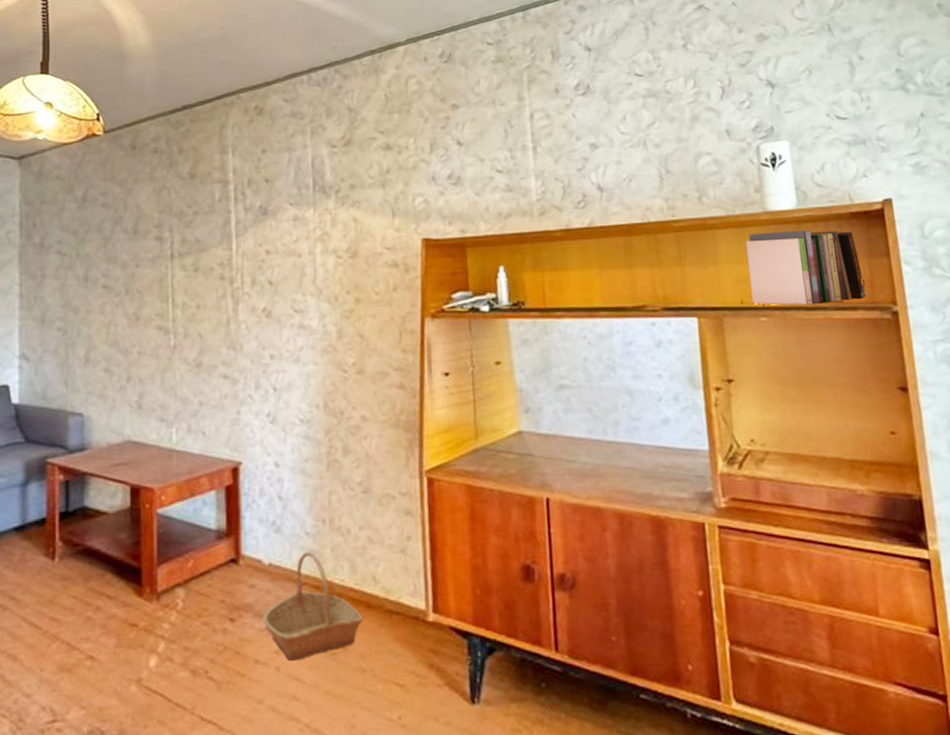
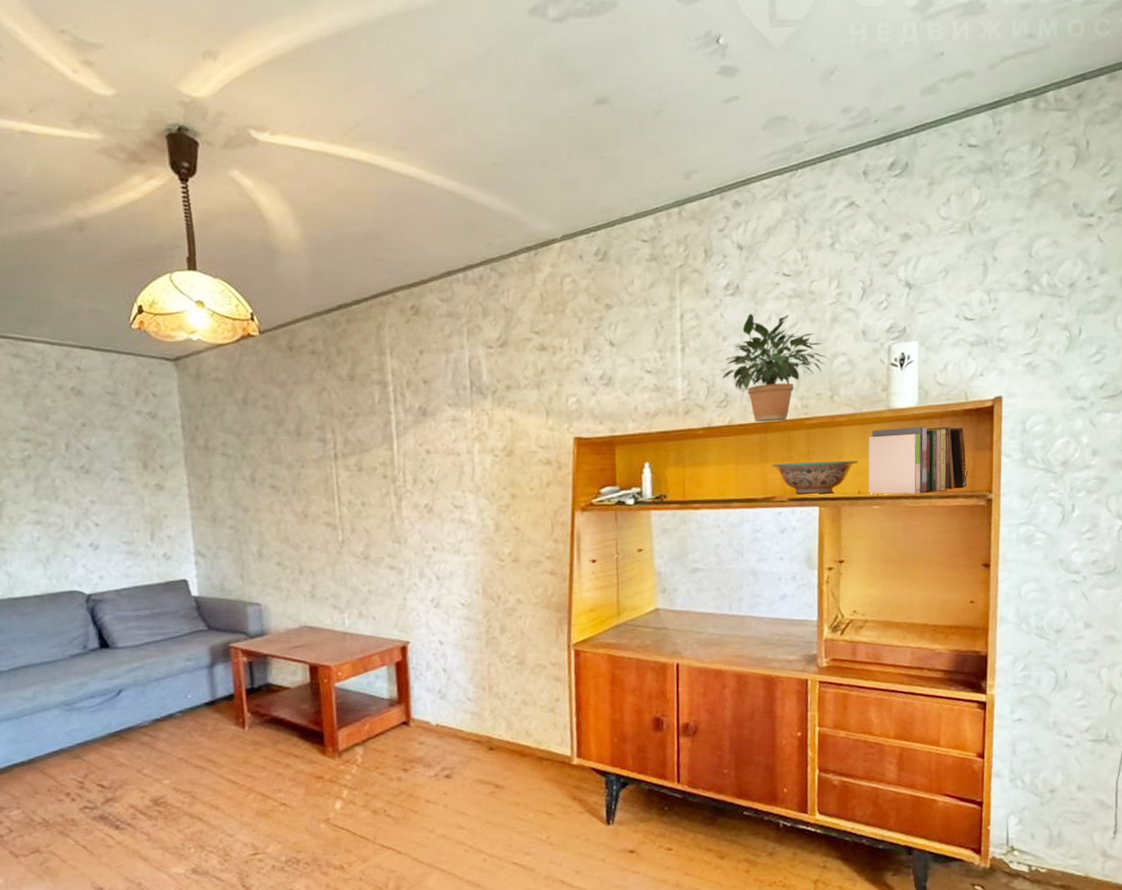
basket: present [264,552,364,661] -> none [433,714,518,800]
potted plant: none [579,112,694,225] -> present [723,312,830,423]
decorative bowl: none [638,266,738,303] -> present [771,460,859,494]

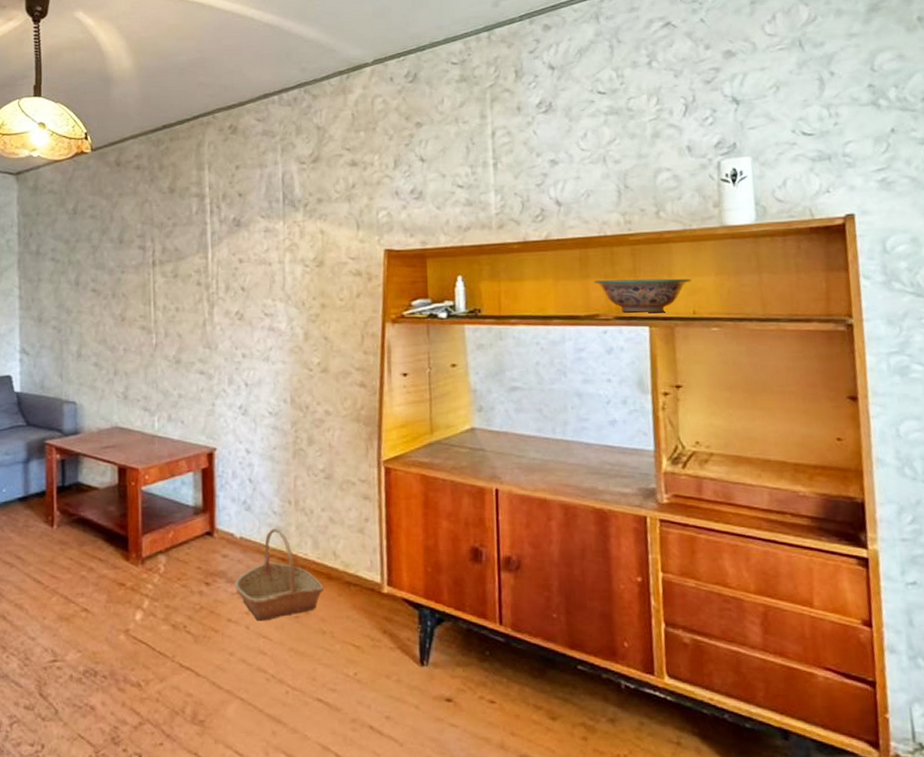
basket: none [433,714,518,800] -> present [235,528,325,621]
potted plant: present [723,312,830,423] -> none [537,129,653,238]
books: present [868,426,968,495] -> none [701,244,822,317]

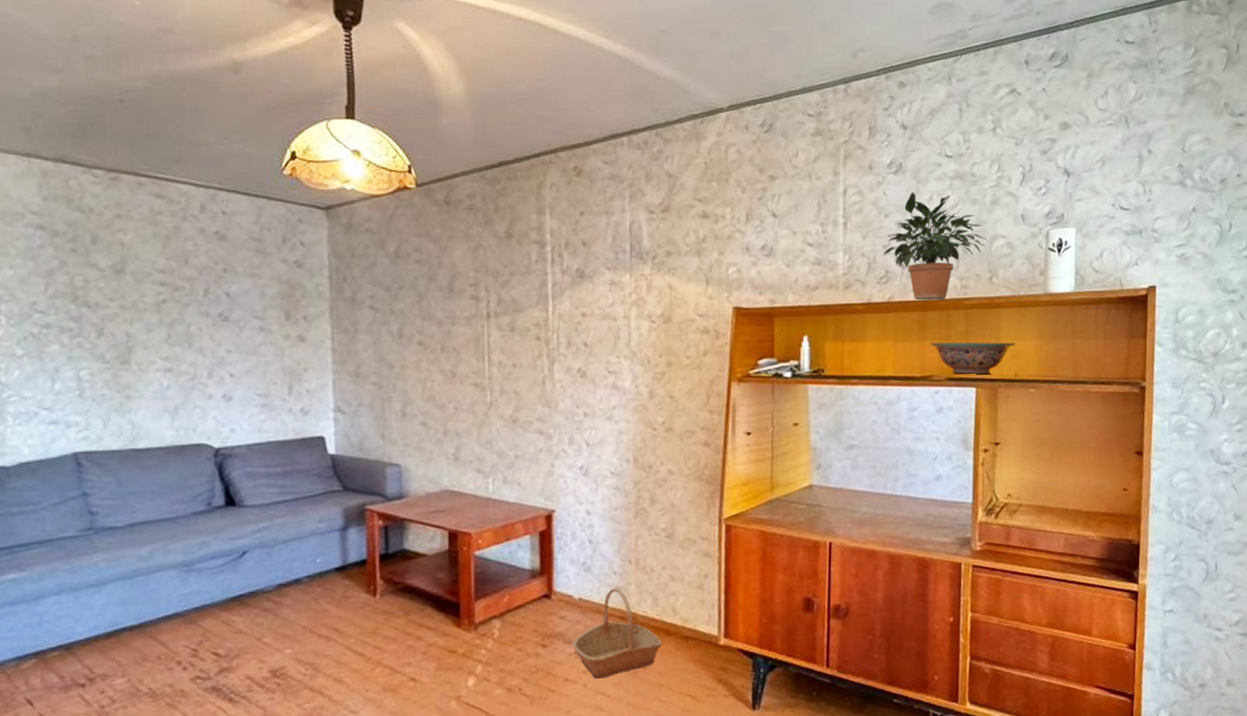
potted plant: none [537,129,653,238] -> present [884,192,990,301]

